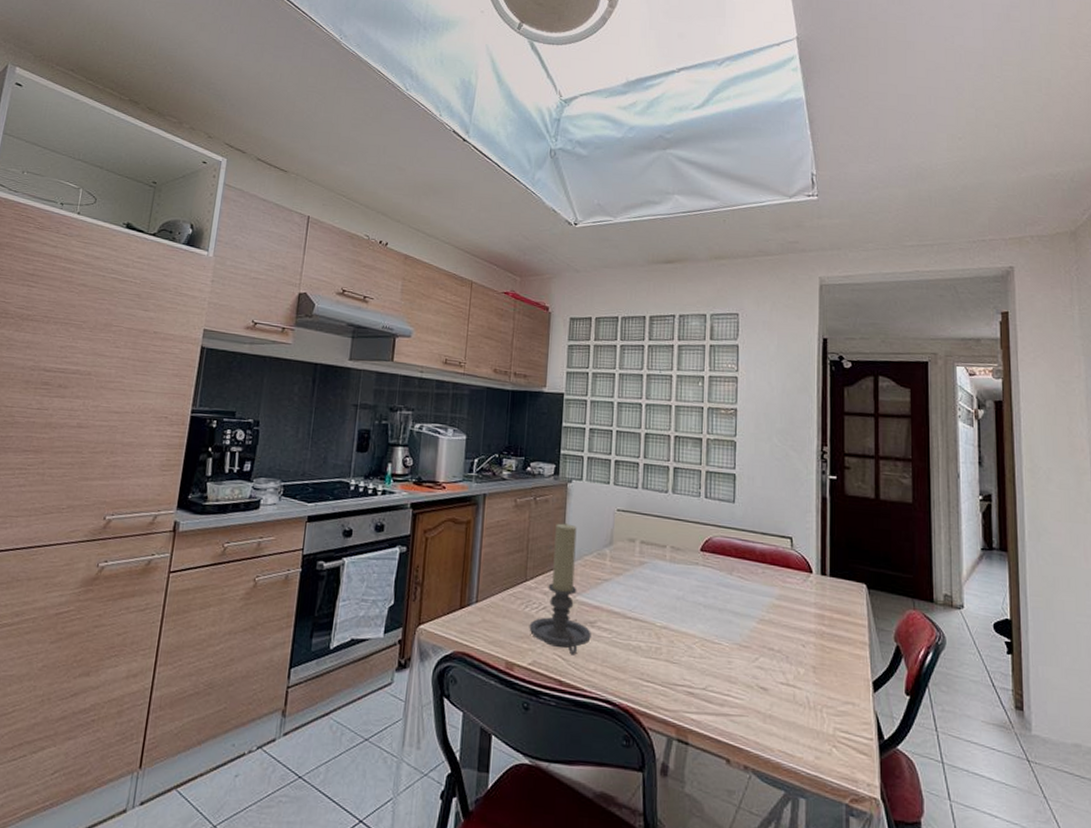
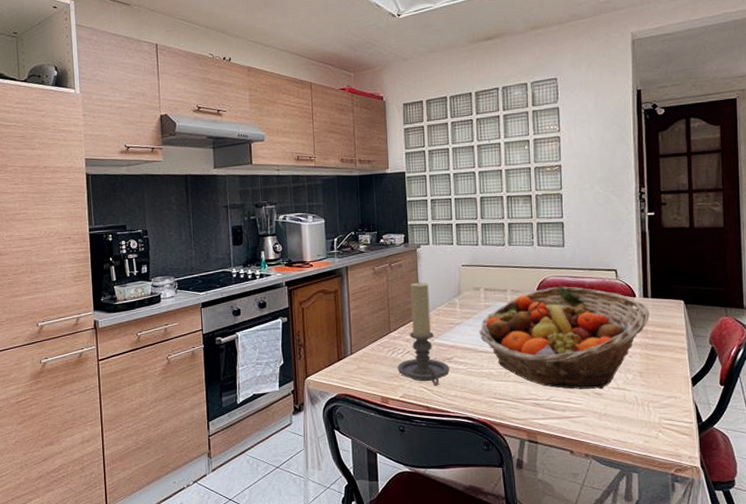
fruit basket: none [630,549,827,684] -> present [479,286,649,389]

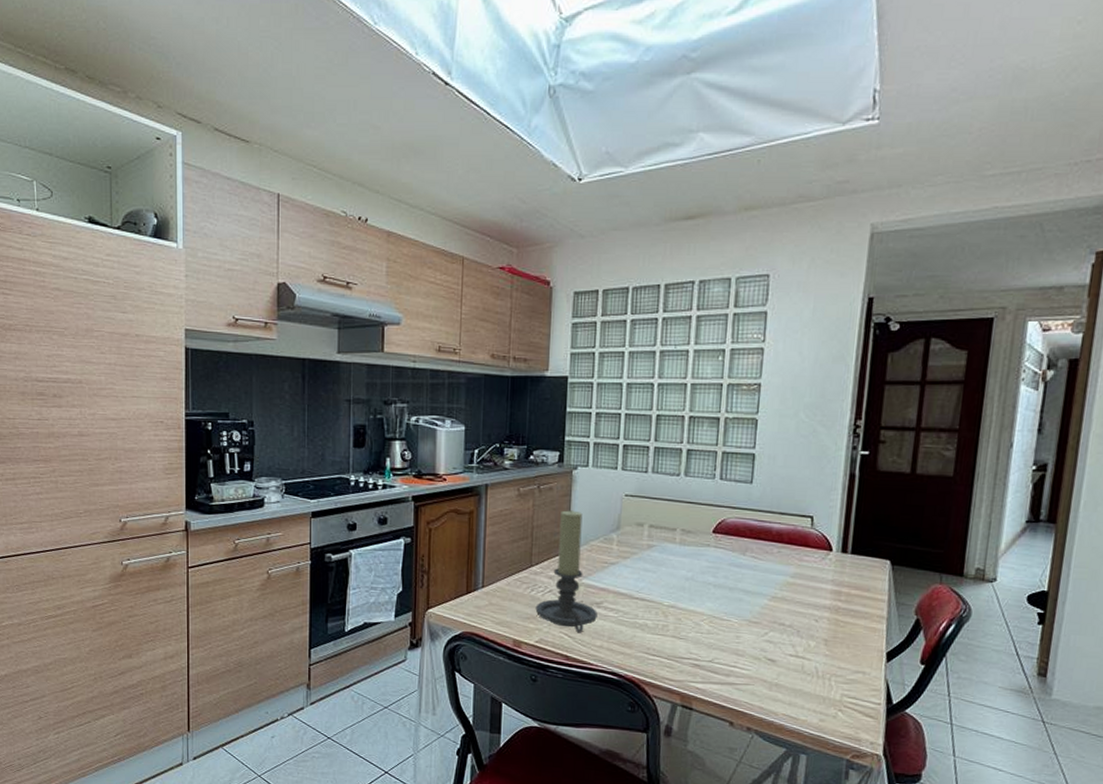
fruit basket: present [479,286,649,389] -> none [637,530,846,656]

